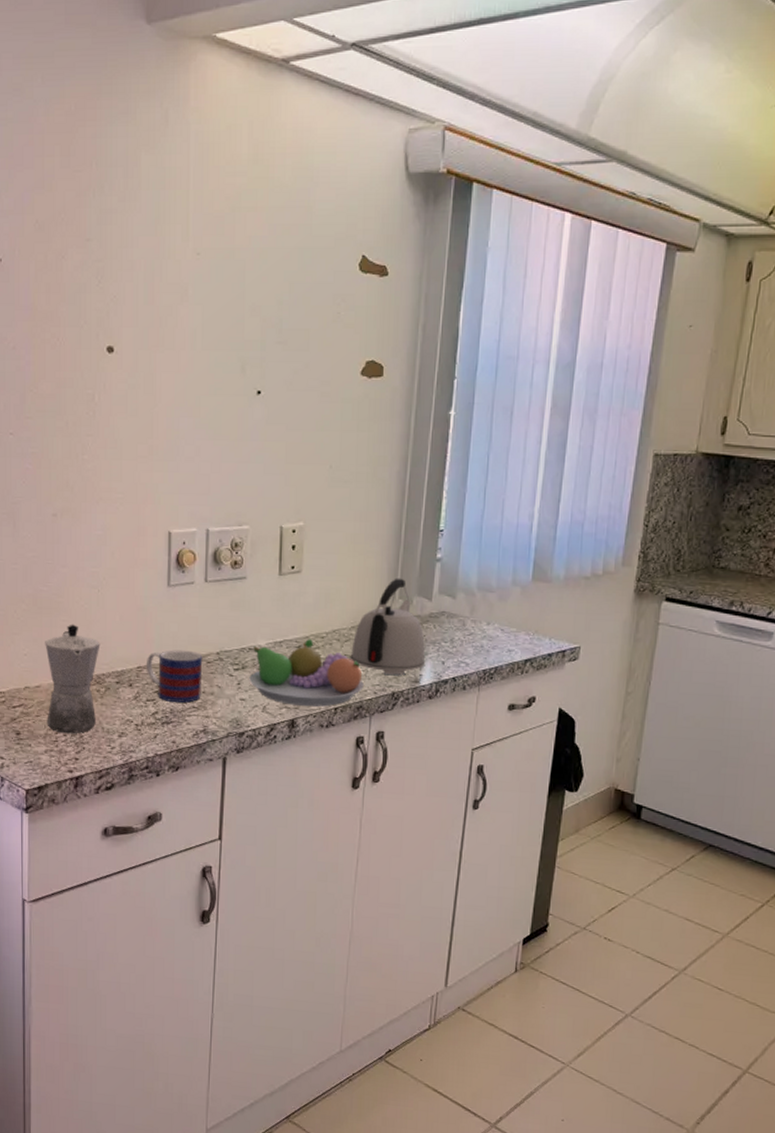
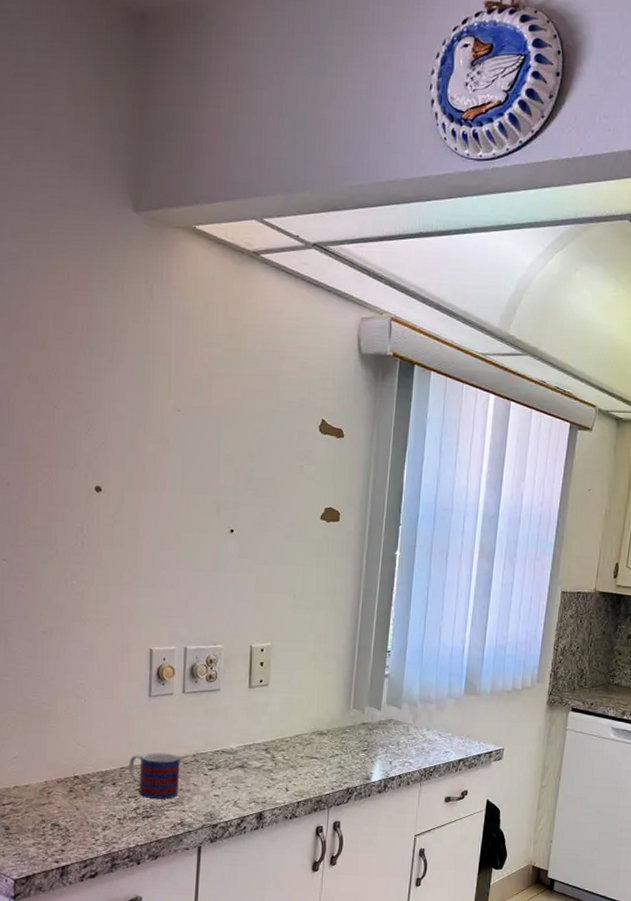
moka pot: present [45,624,101,734] -> none [34,730,86,828]
fruit bowl: present [249,639,364,707] -> none [222,743,323,801]
kettle: present [350,578,426,675] -> none [311,690,376,773]

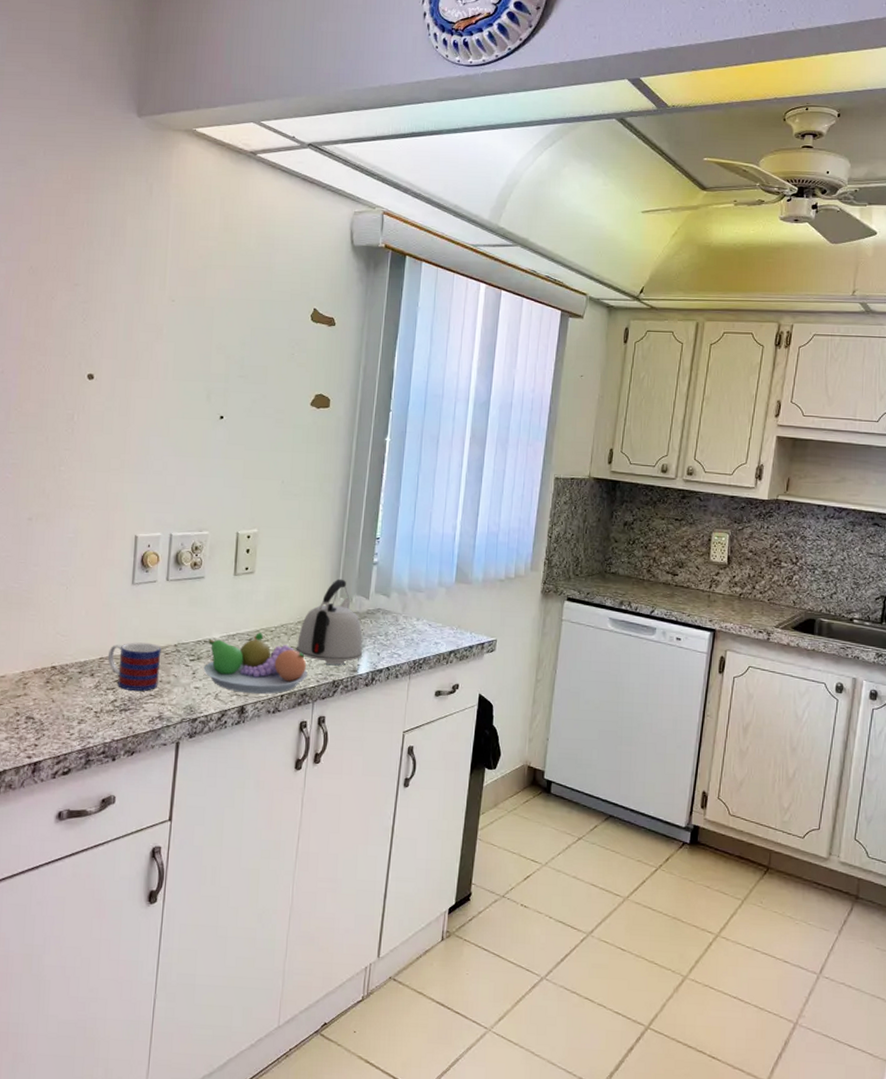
fruit bowl: none [222,743,323,801] -> present [203,633,308,694]
kettle: none [311,690,376,773] -> present [296,579,363,665]

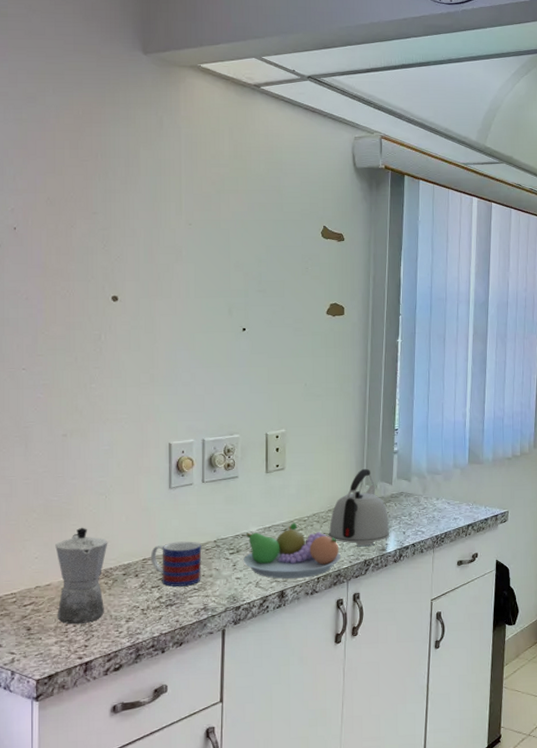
moka pot: none [9,618,66,721] -> present [55,527,108,625]

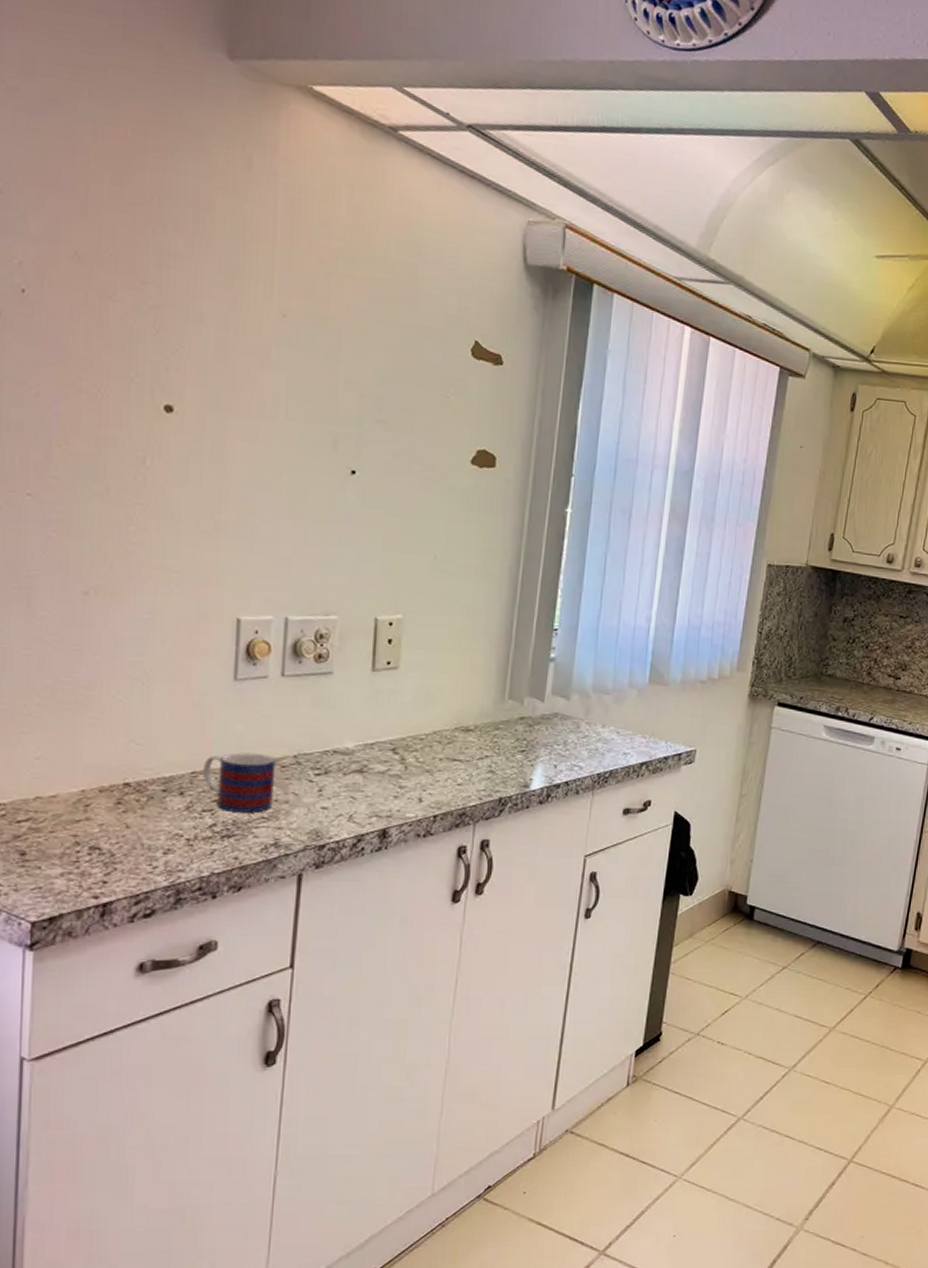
moka pot: present [55,527,108,625] -> none [64,722,143,852]
fruit bowl: present [243,523,341,579] -> none [333,741,468,814]
kettle: present [328,468,390,546] -> none [452,677,536,779]

